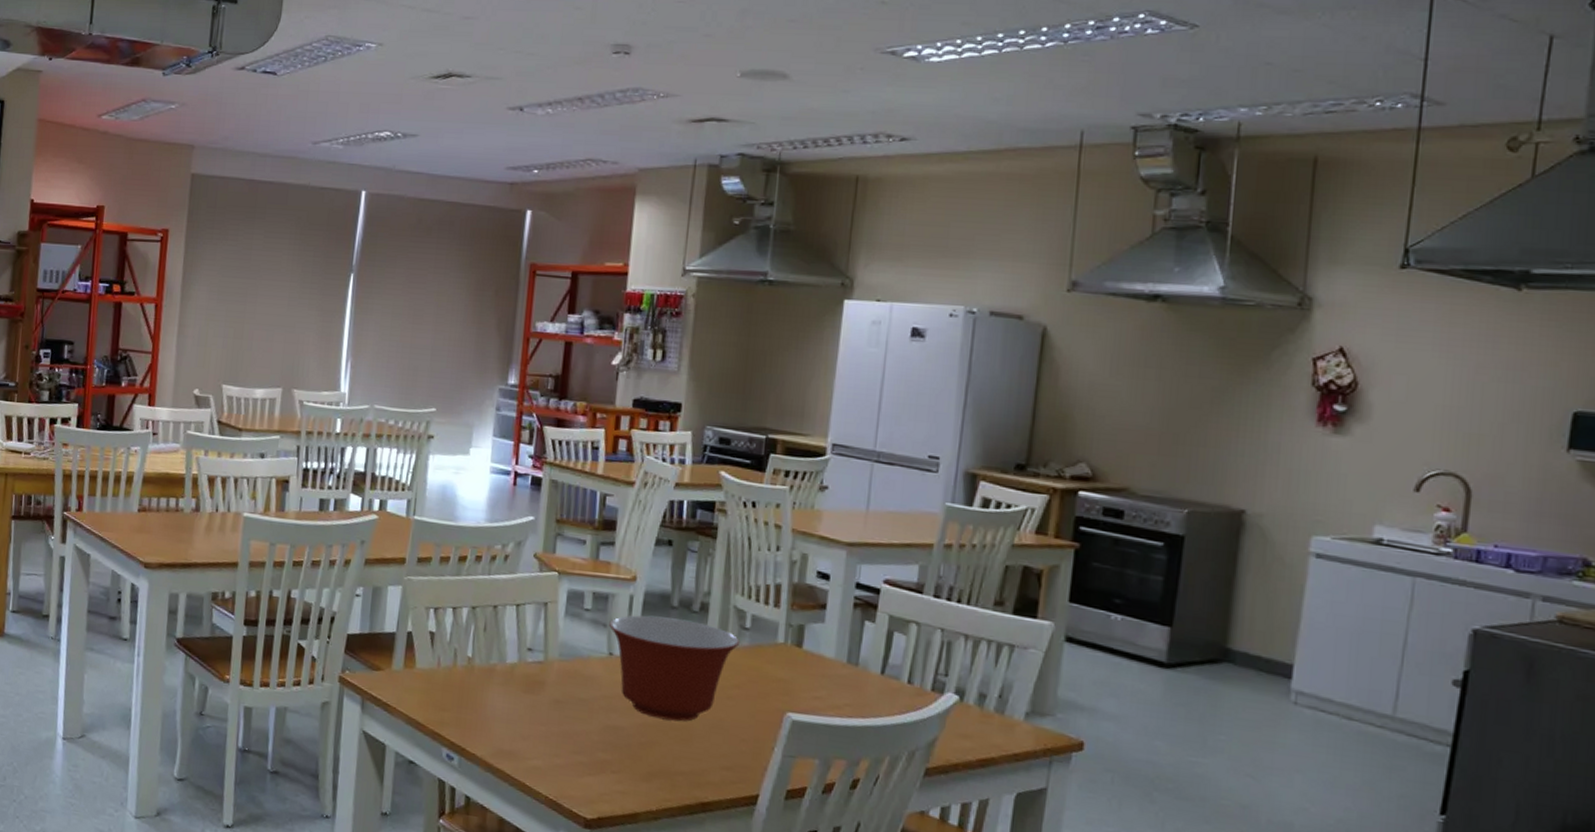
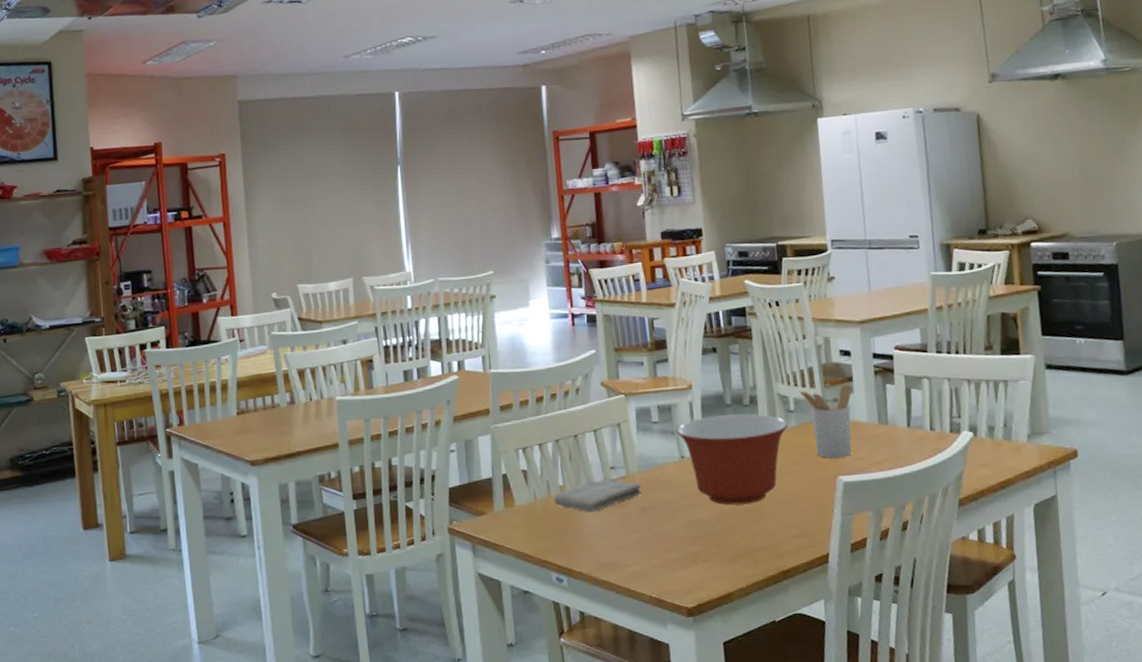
washcloth: none [459,658,558,693] -> present [554,478,641,513]
utensil holder: none [760,607,824,693] -> present [800,384,853,458]

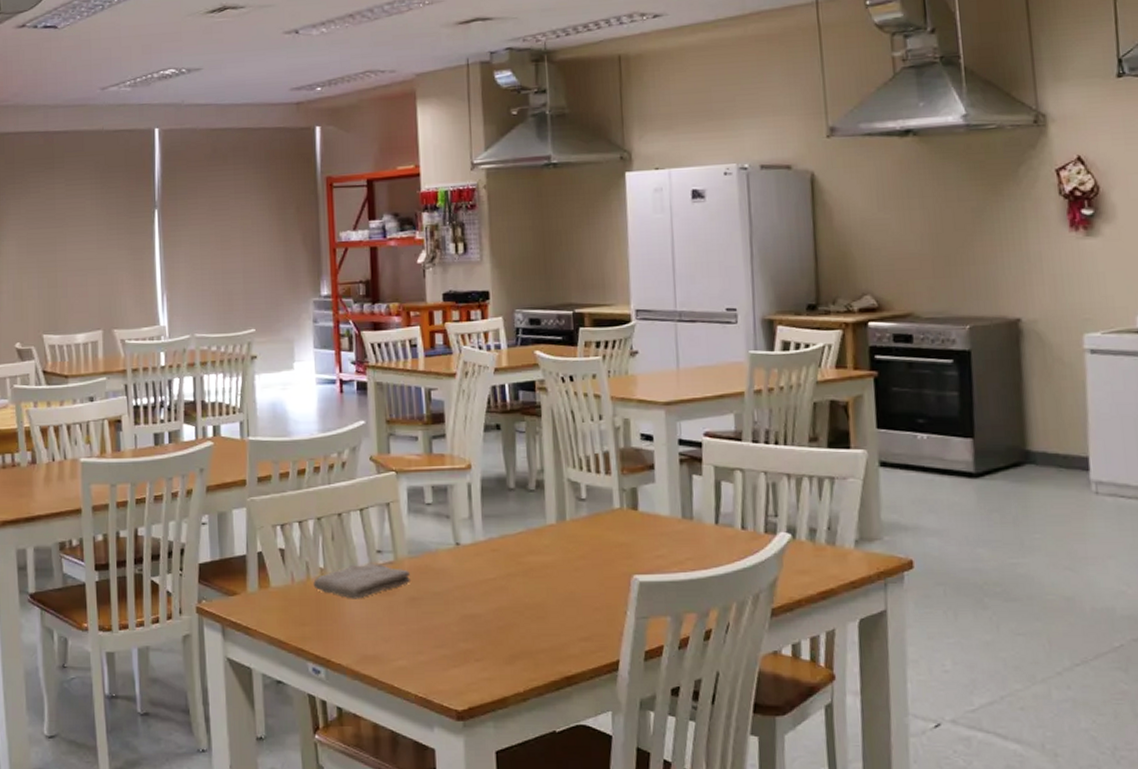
mixing bowl: present [676,414,789,505] -> none [452,500,579,601]
utensil holder: present [800,384,853,458] -> none [593,472,654,554]

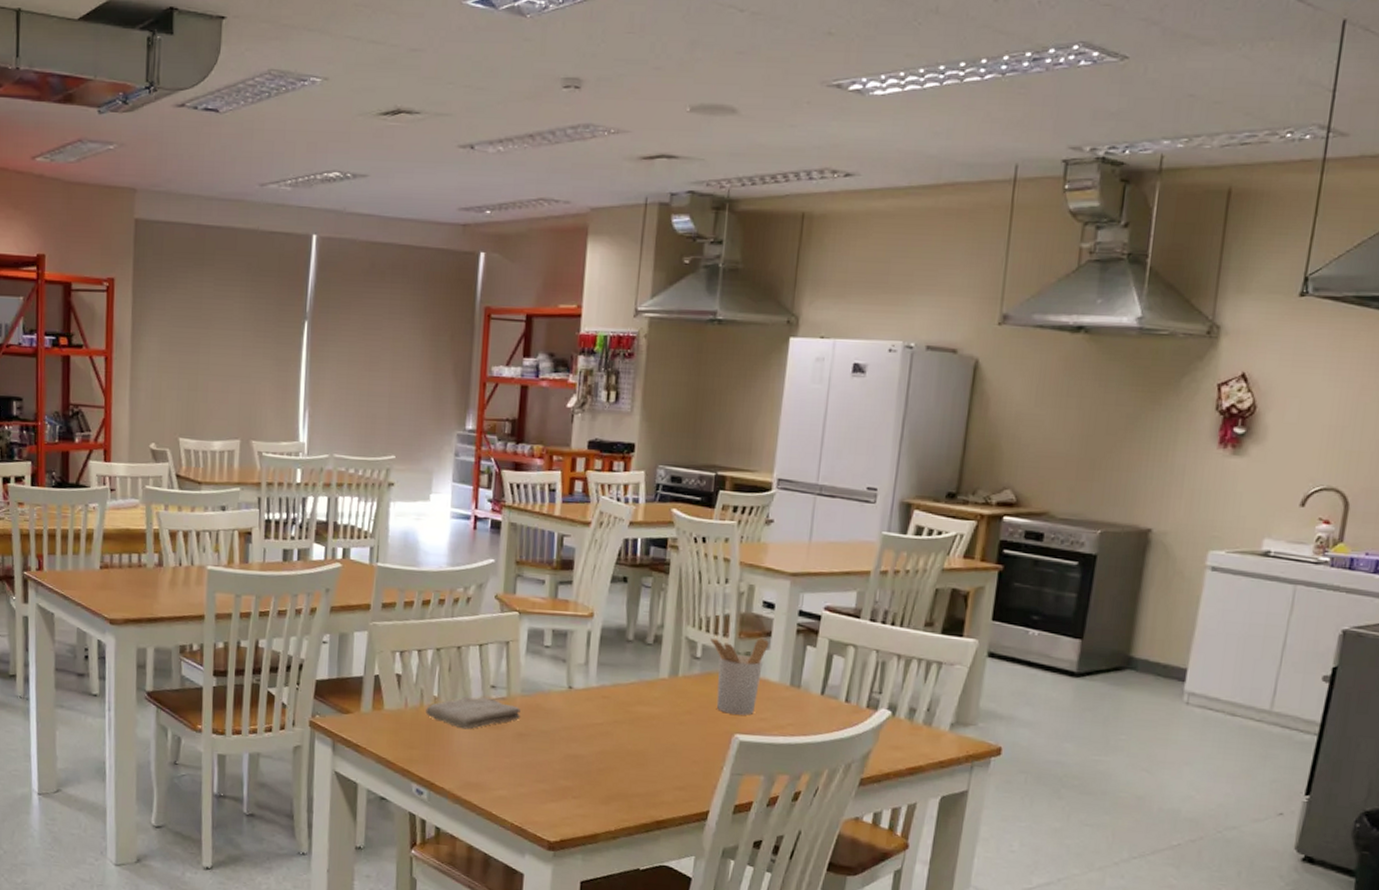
utensil holder: none [593,472,654,554] -> present [710,637,769,715]

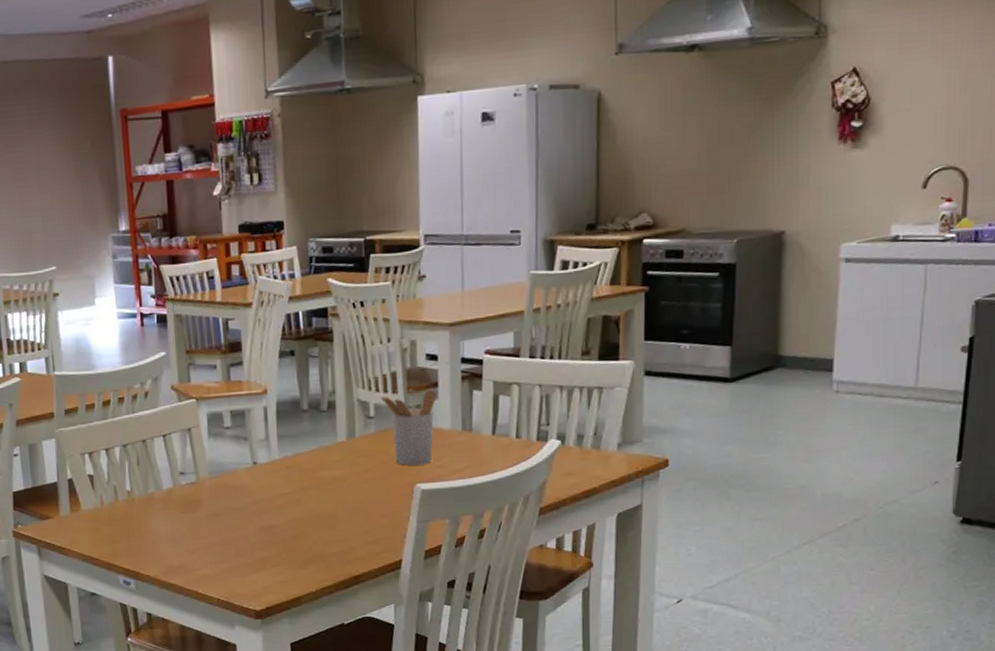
washcloth: present [425,696,521,730] -> none [121,483,211,518]

